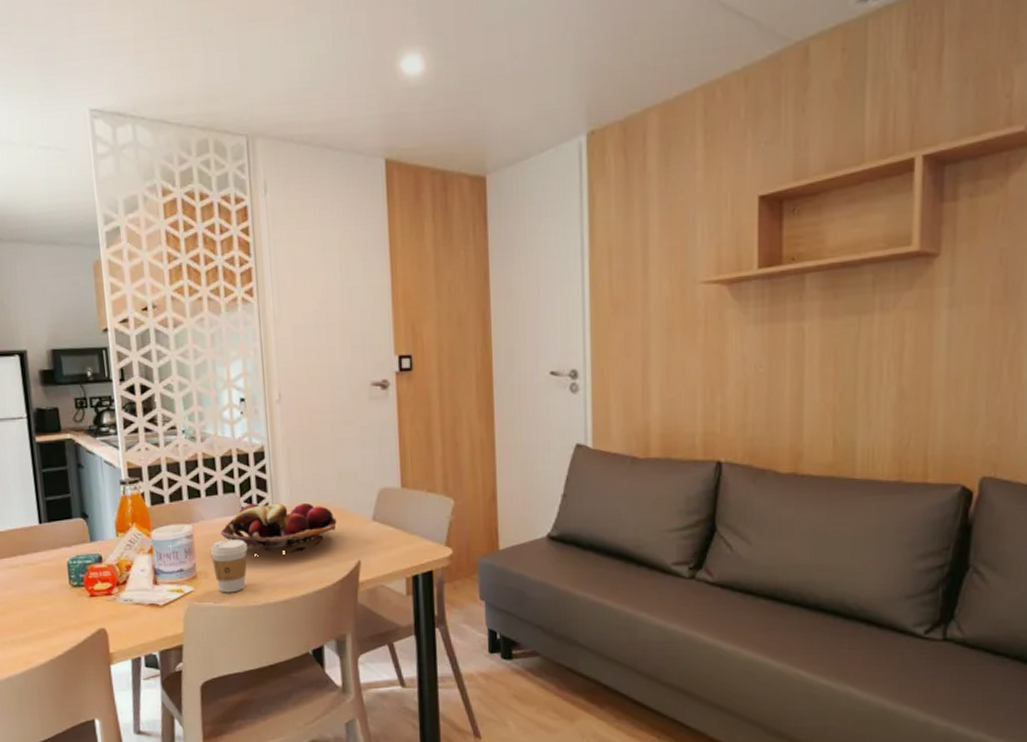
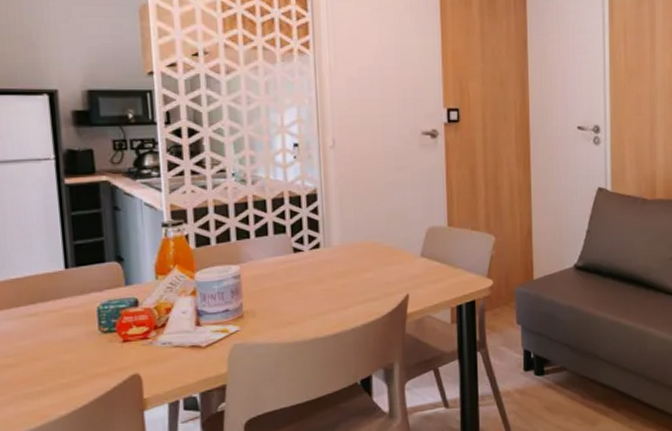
coffee cup: present [210,539,247,593] -> none [258,278,297,331]
fruit basket: present [220,503,337,553] -> none [270,242,387,289]

